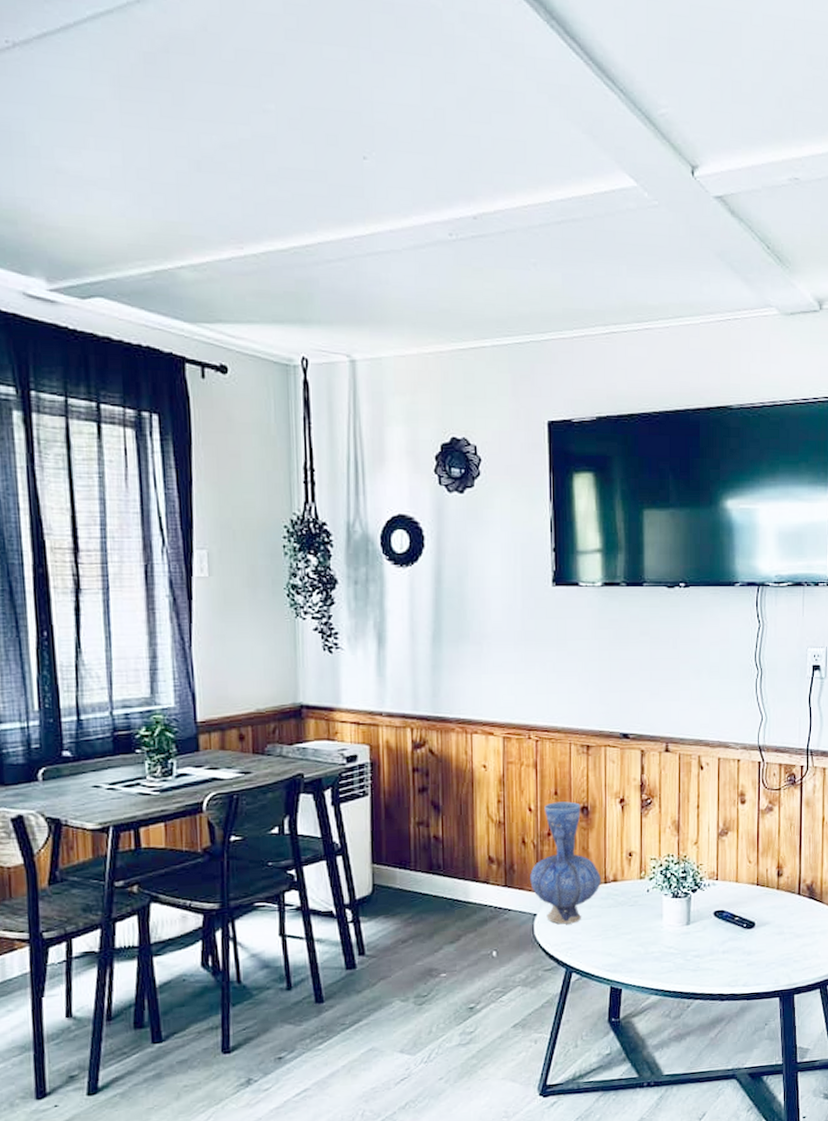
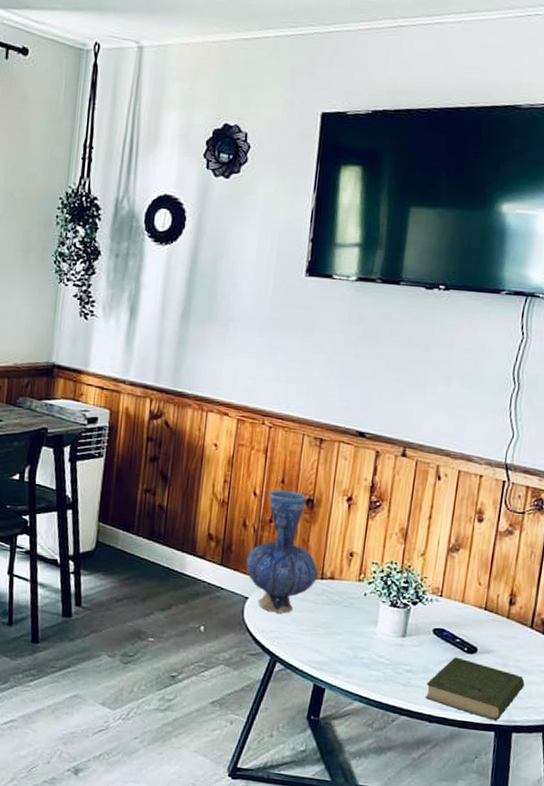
book: none [714,934,799,988] -> present [425,657,525,722]

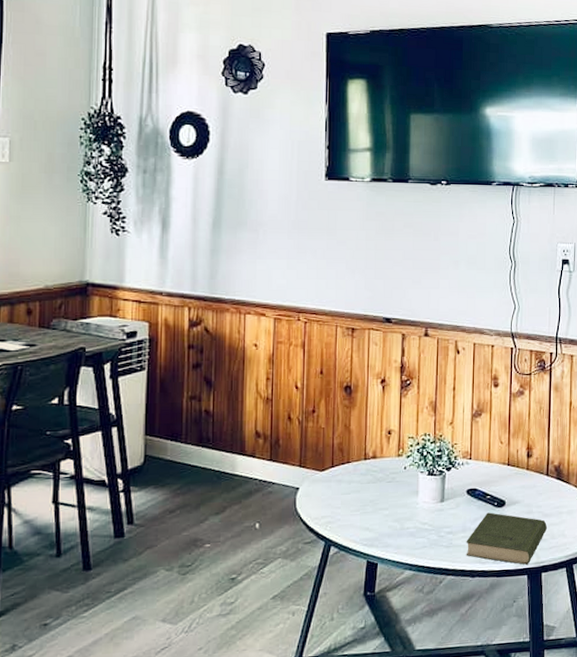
vase: present [246,490,318,614] -> none [294,380,361,499]

